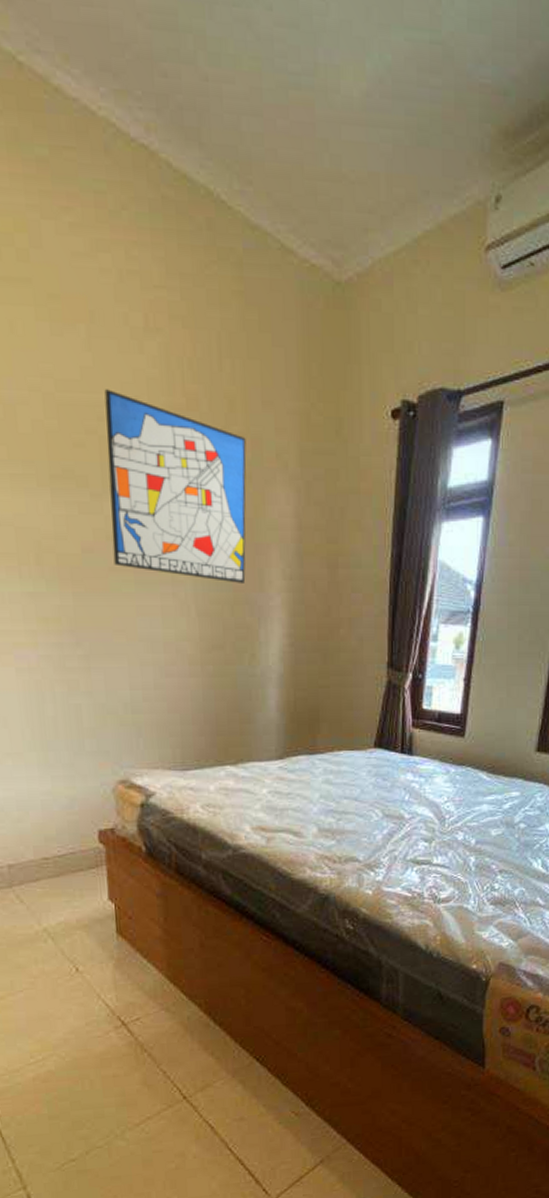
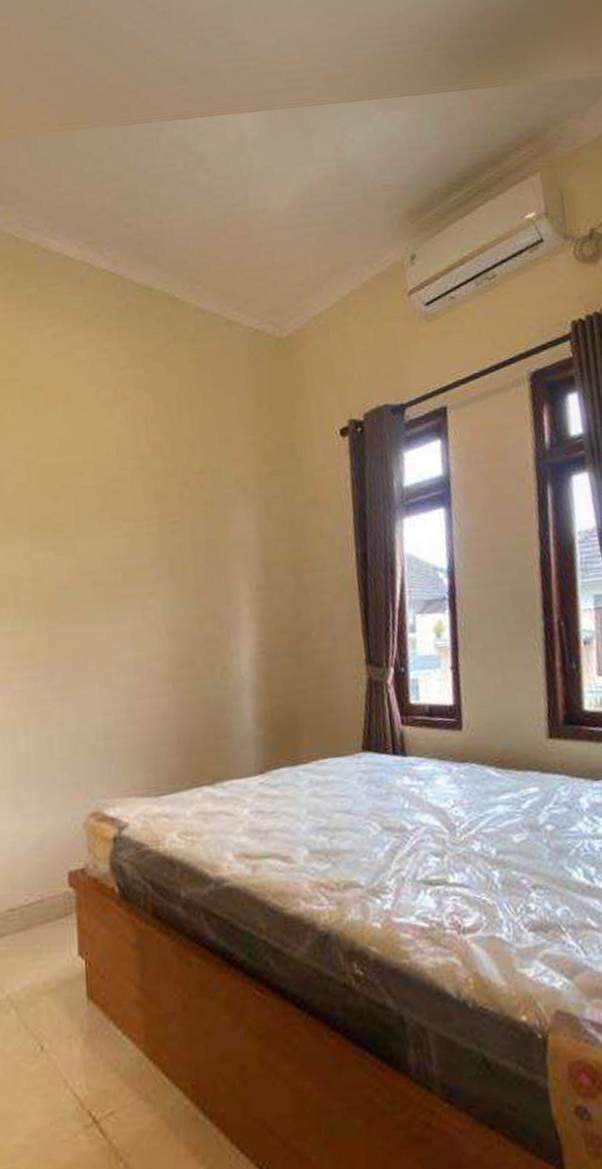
wall art: present [104,389,247,583] -> none [79,450,213,600]

